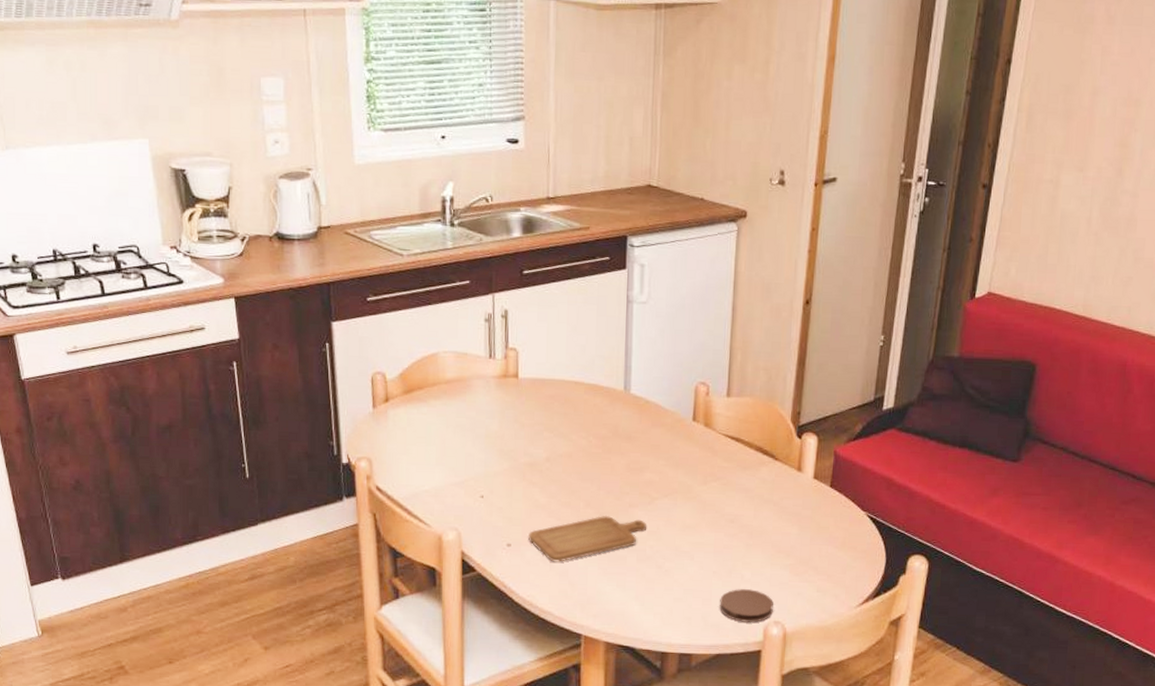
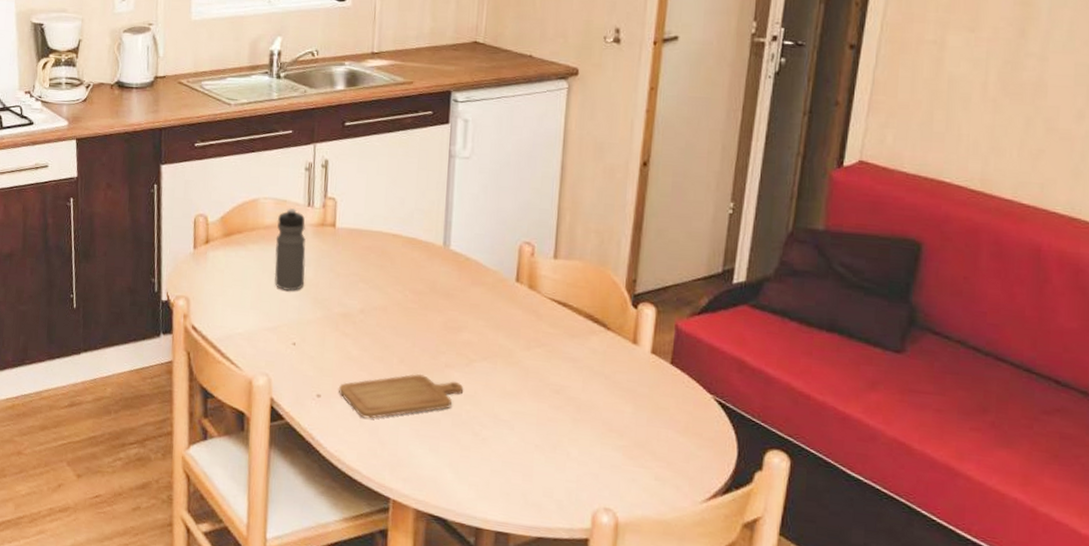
water bottle: none [458,360,490,445] -> present [274,207,306,292]
coaster: present [719,589,773,622] -> none [542,467,604,507]

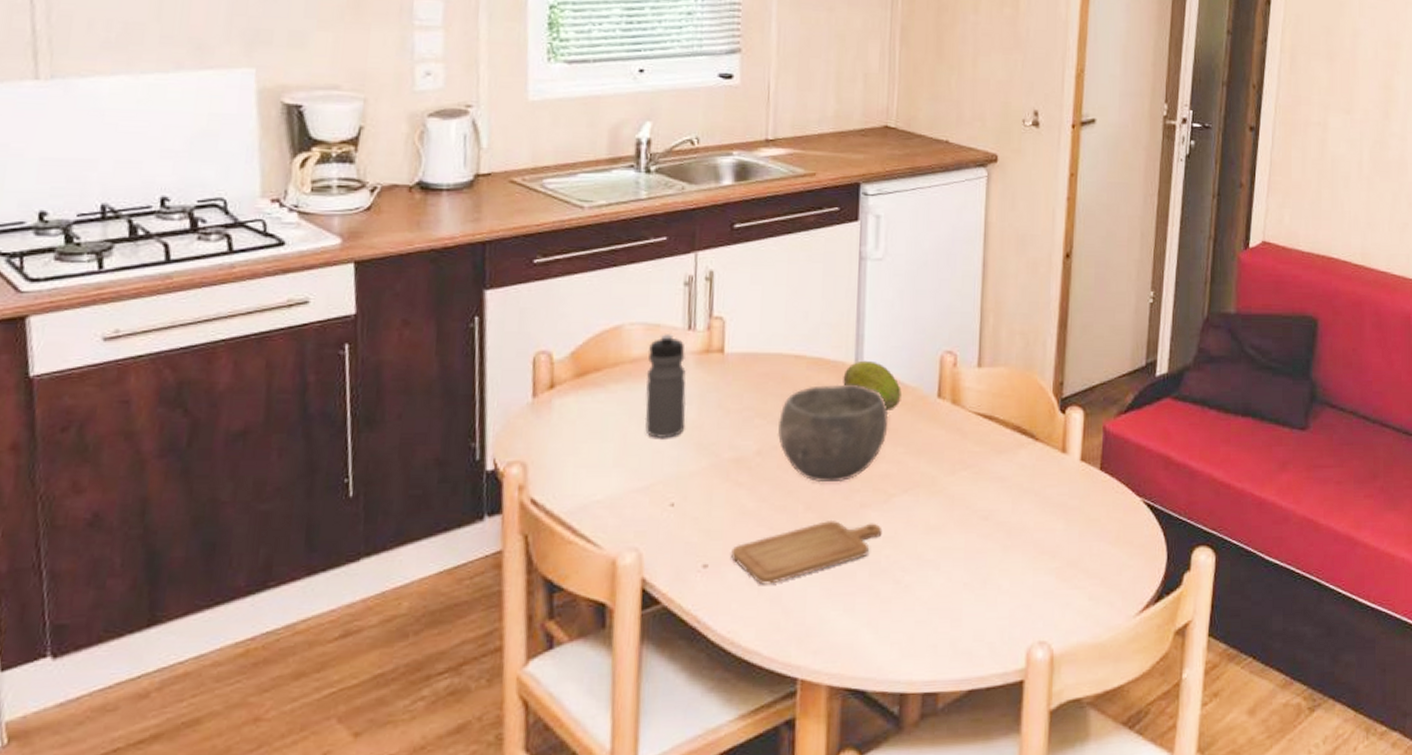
bowl: none [377,261,472,344] -> present [777,384,889,483]
fruit: none [432,243,484,288] -> present [843,360,902,410]

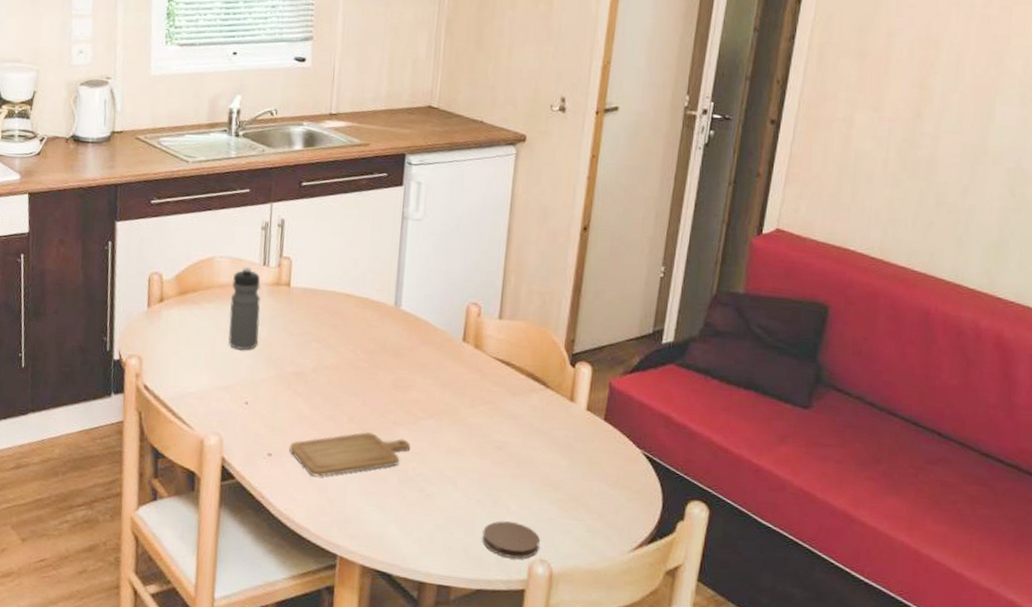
bowl: present [777,384,889,483] -> none [329,320,421,403]
fruit: present [843,360,902,410] -> none [384,303,432,348]
coaster: none [972,603,1037,646] -> present [482,521,540,559]

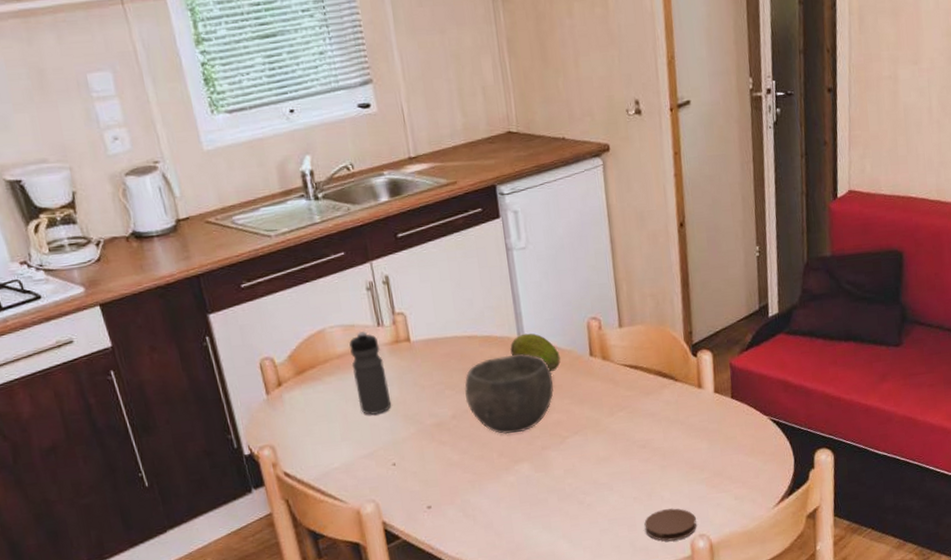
chopping board: present [290,431,410,477] -> none [447,460,562,516]
bowl: none [329,320,421,403] -> present [465,353,554,435]
fruit: none [384,303,432,348] -> present [510,333,561,371]

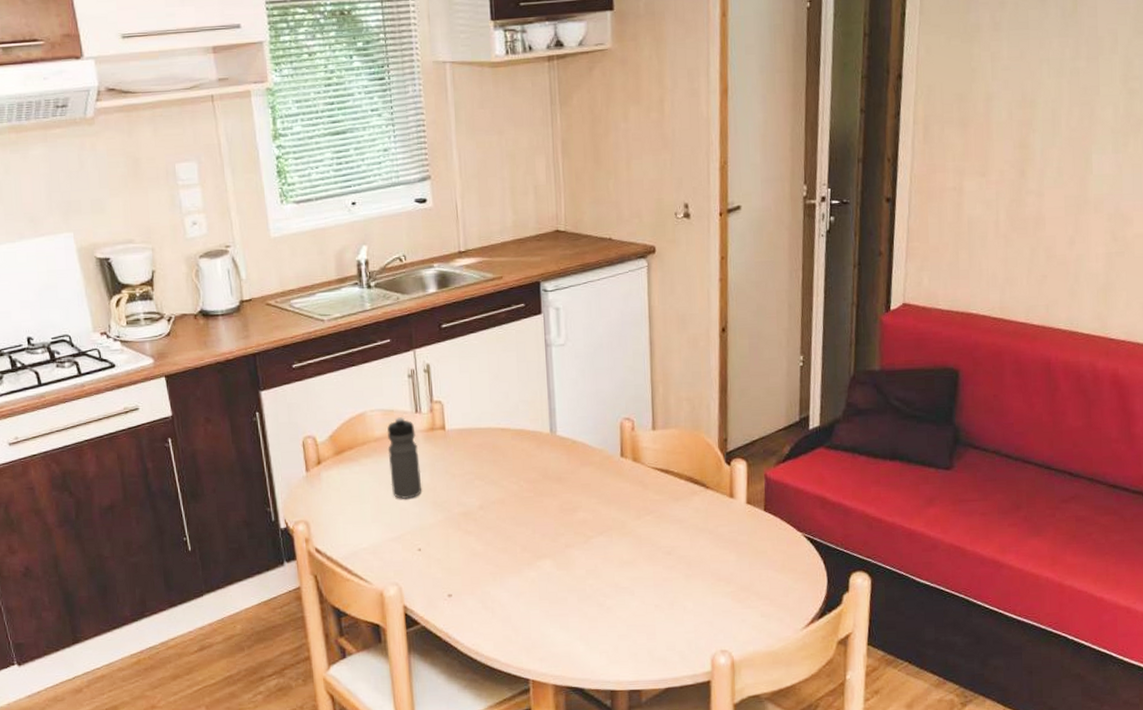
bowl: present [465,353,554,435] -> none [493,449,582,529]
fruit: present [510,333,561,371] -> none [541,429,591,469]
coaster: present [644,508,697,541] -> none [664,620,719,654]

